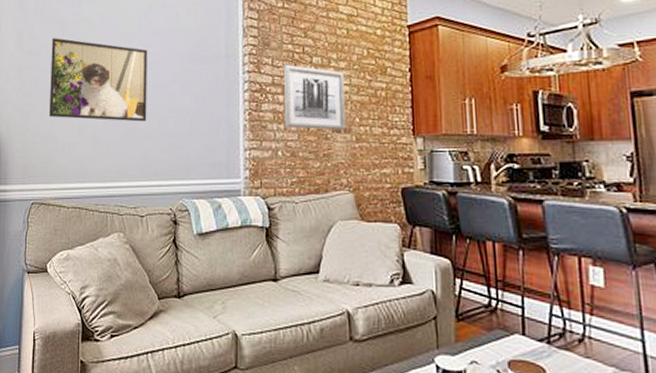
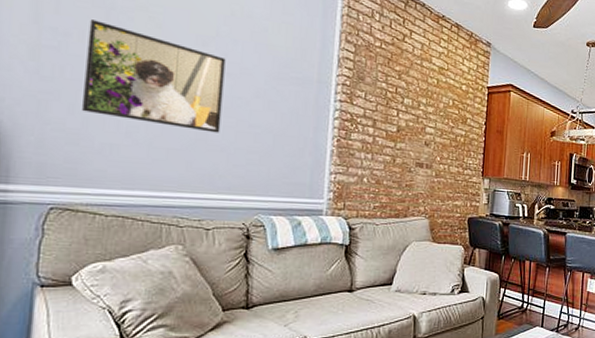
wall art: present [283,65,345,131] -> none [371,101,431,166]

